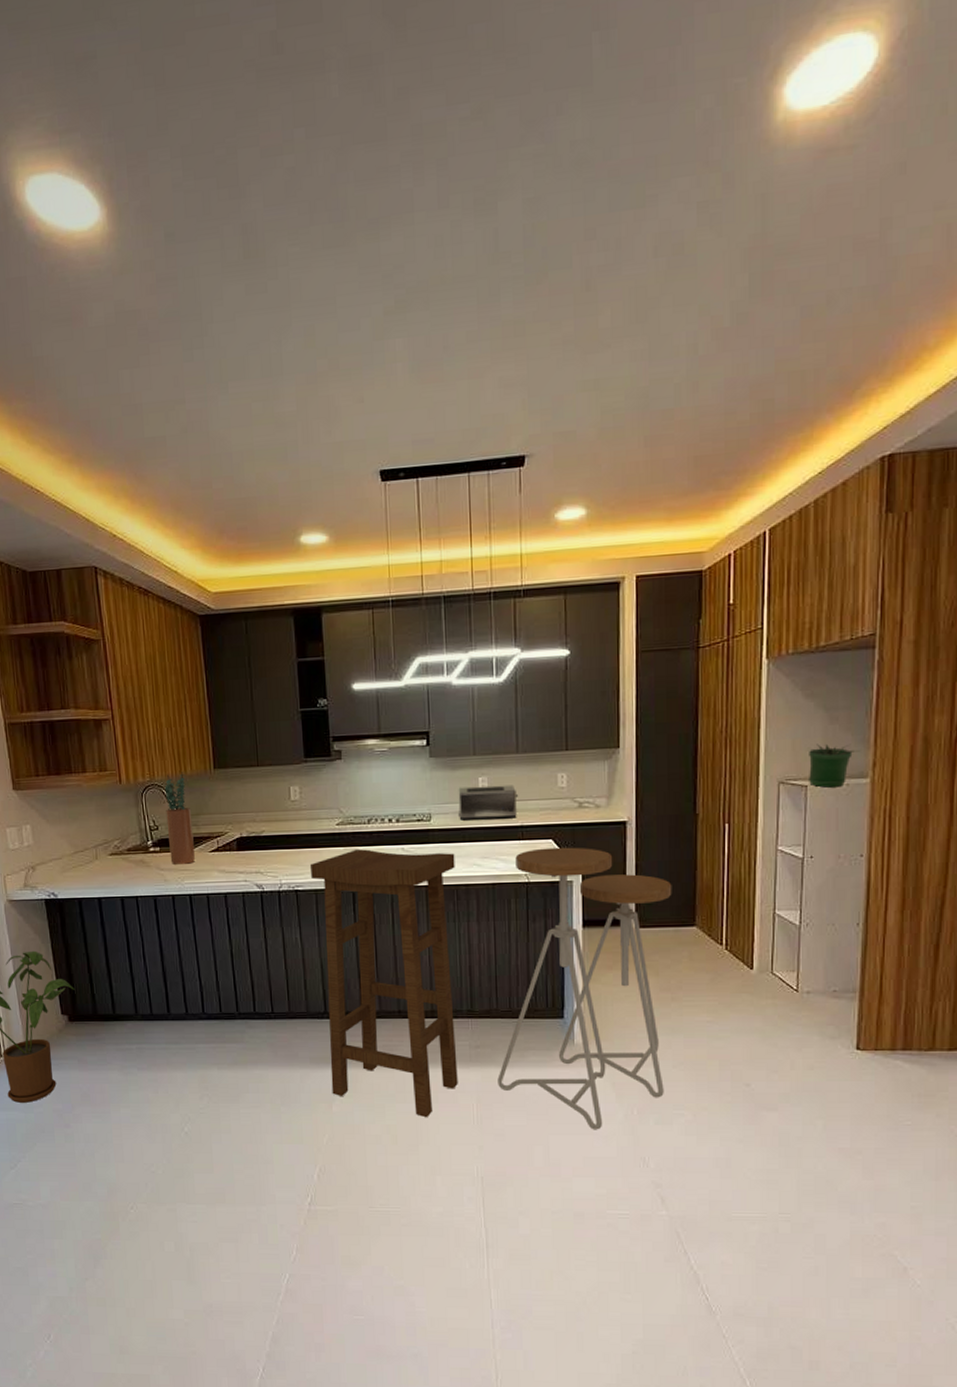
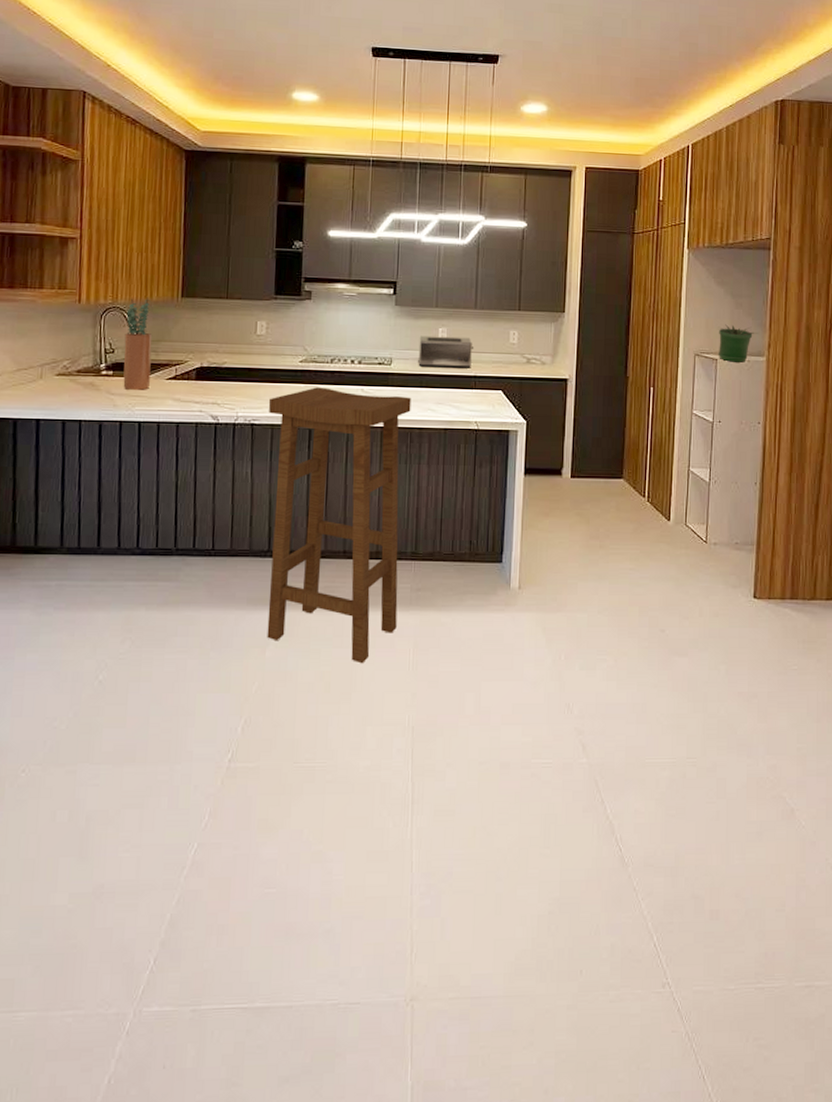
bar stool: present [497,847,672,1130] -> none [435,398,604,676]

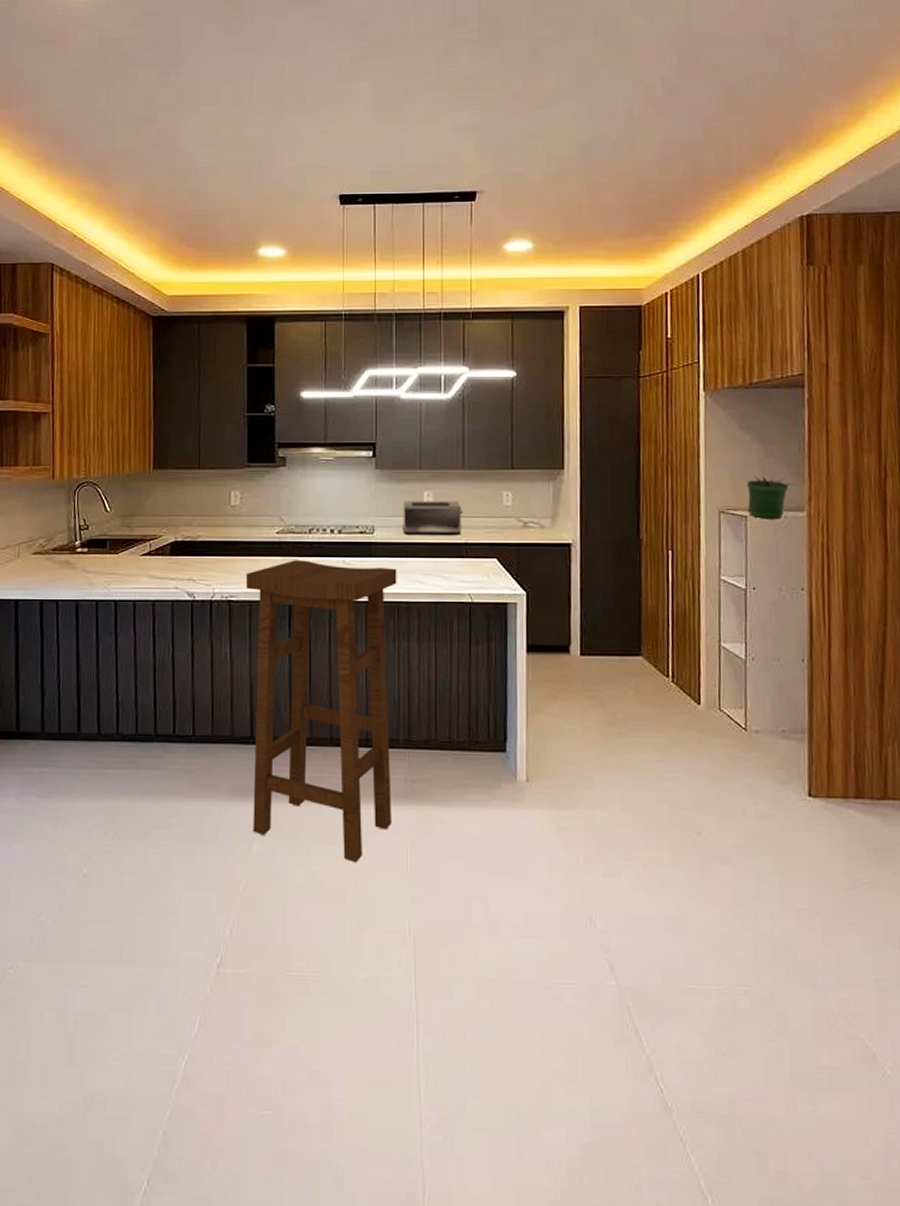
vase: present [123,297,153,390] -> none [98,470,126,567]

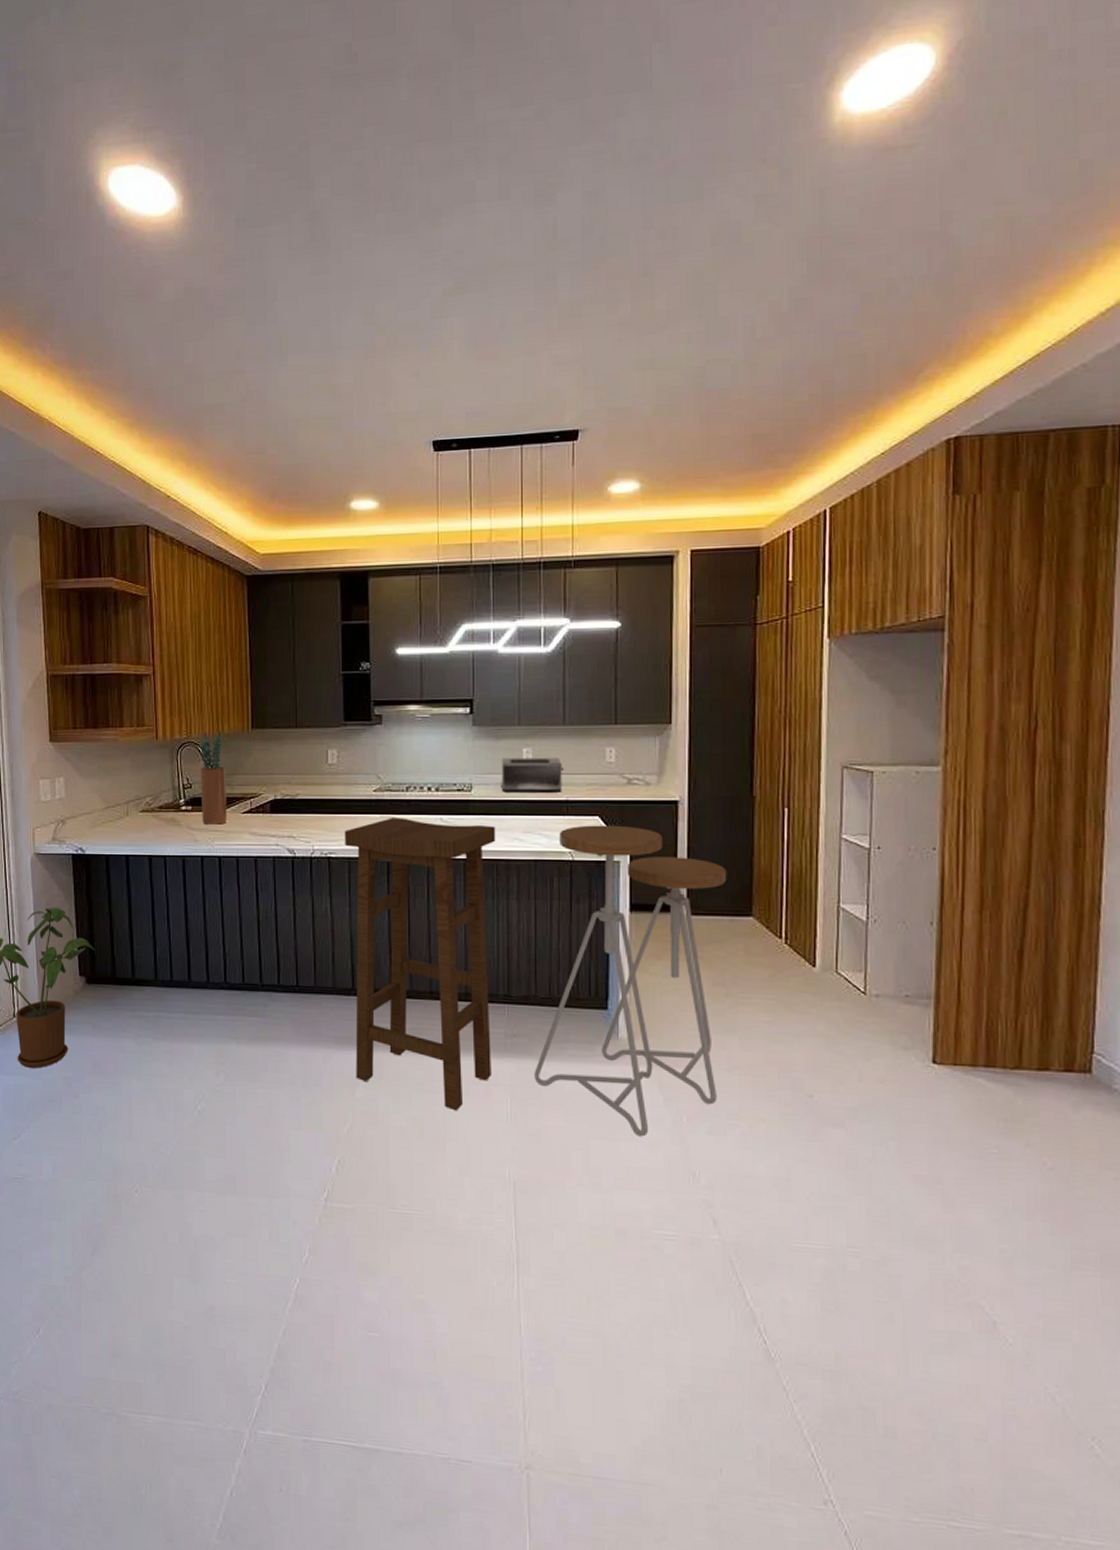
vase: none [98,470,126,567] -> present [200,730,227,825]
bar stool: none [434,567,617,882] -> present [534,825,727,1137]
planter: present [745,475,798,519] -> none [873,728,933,774]

